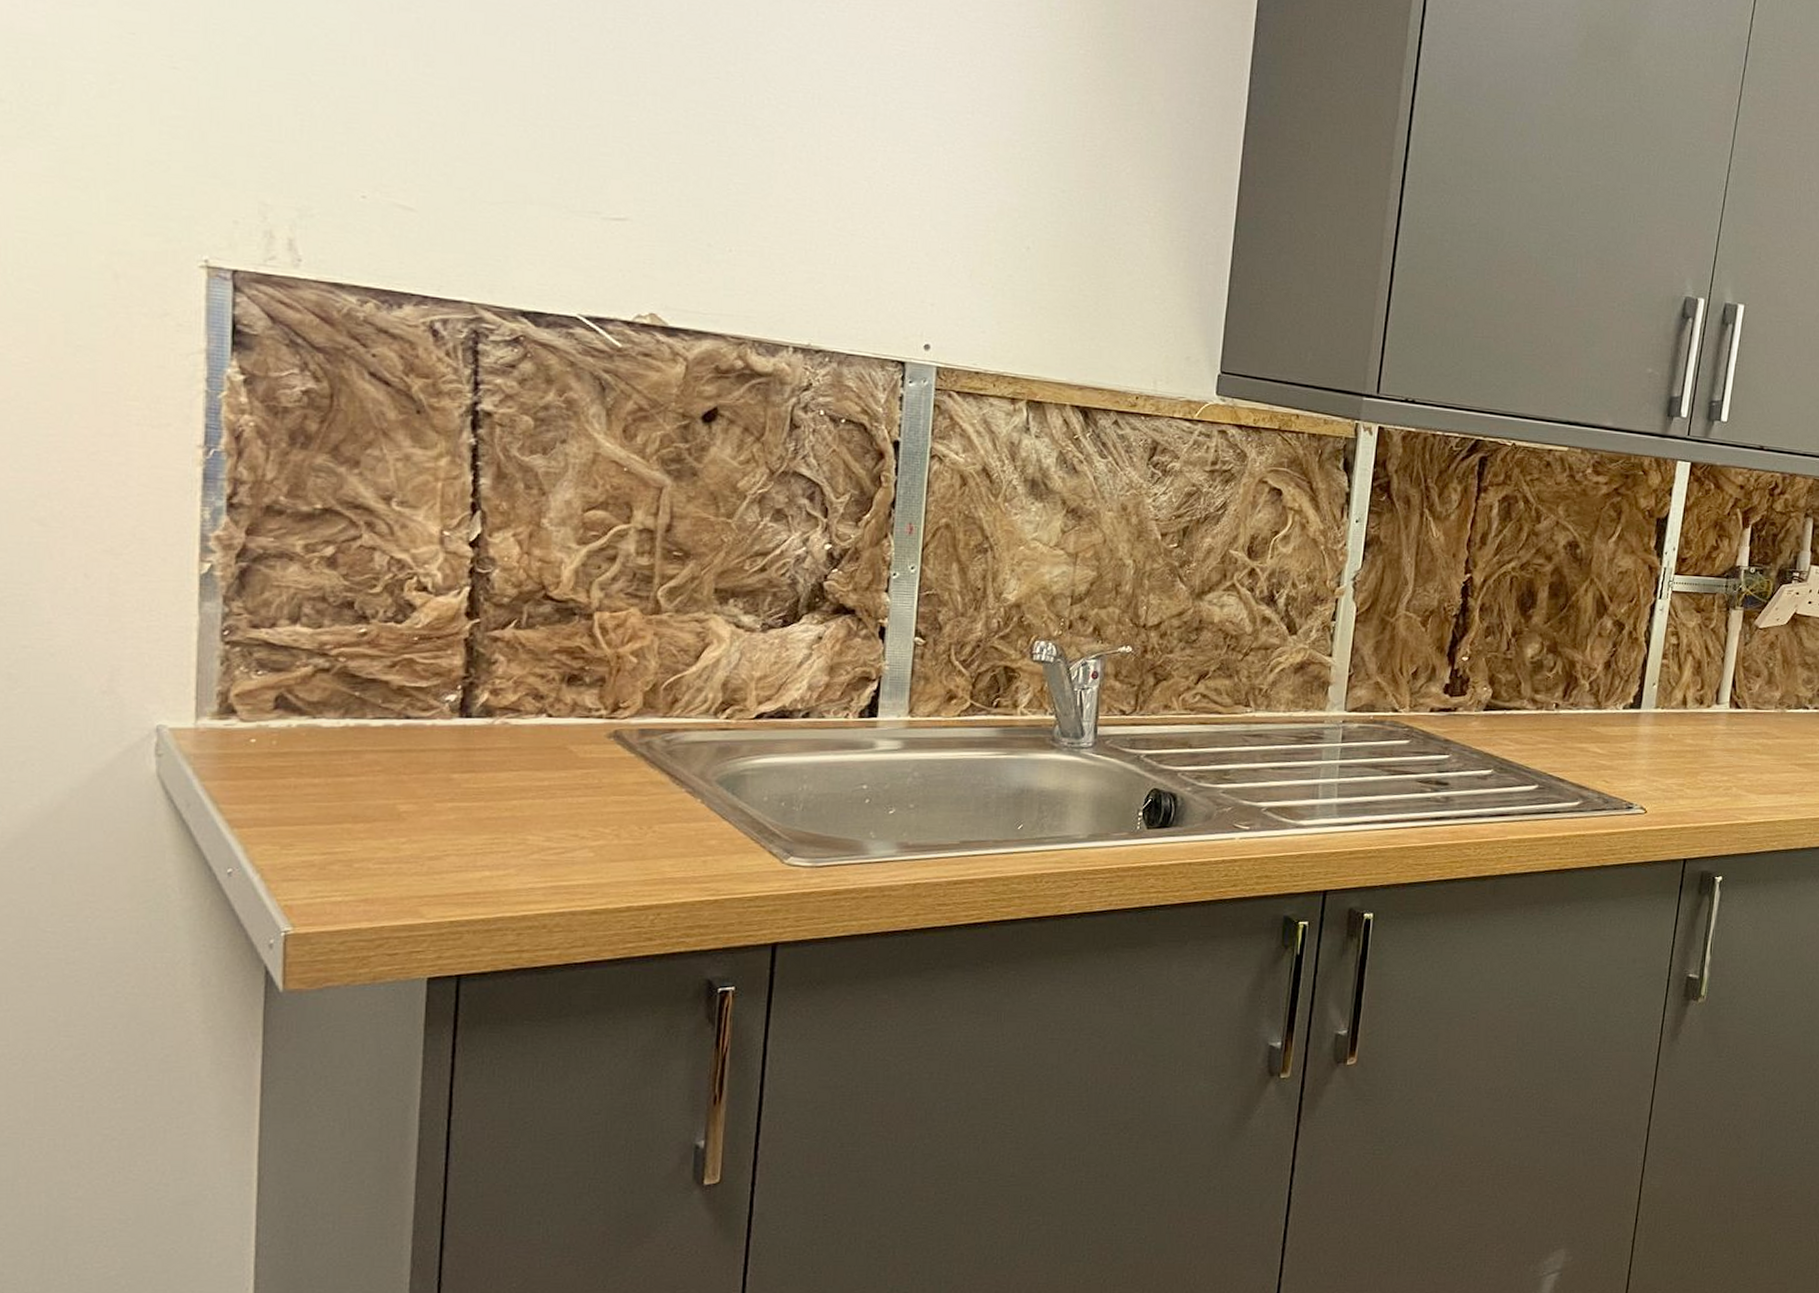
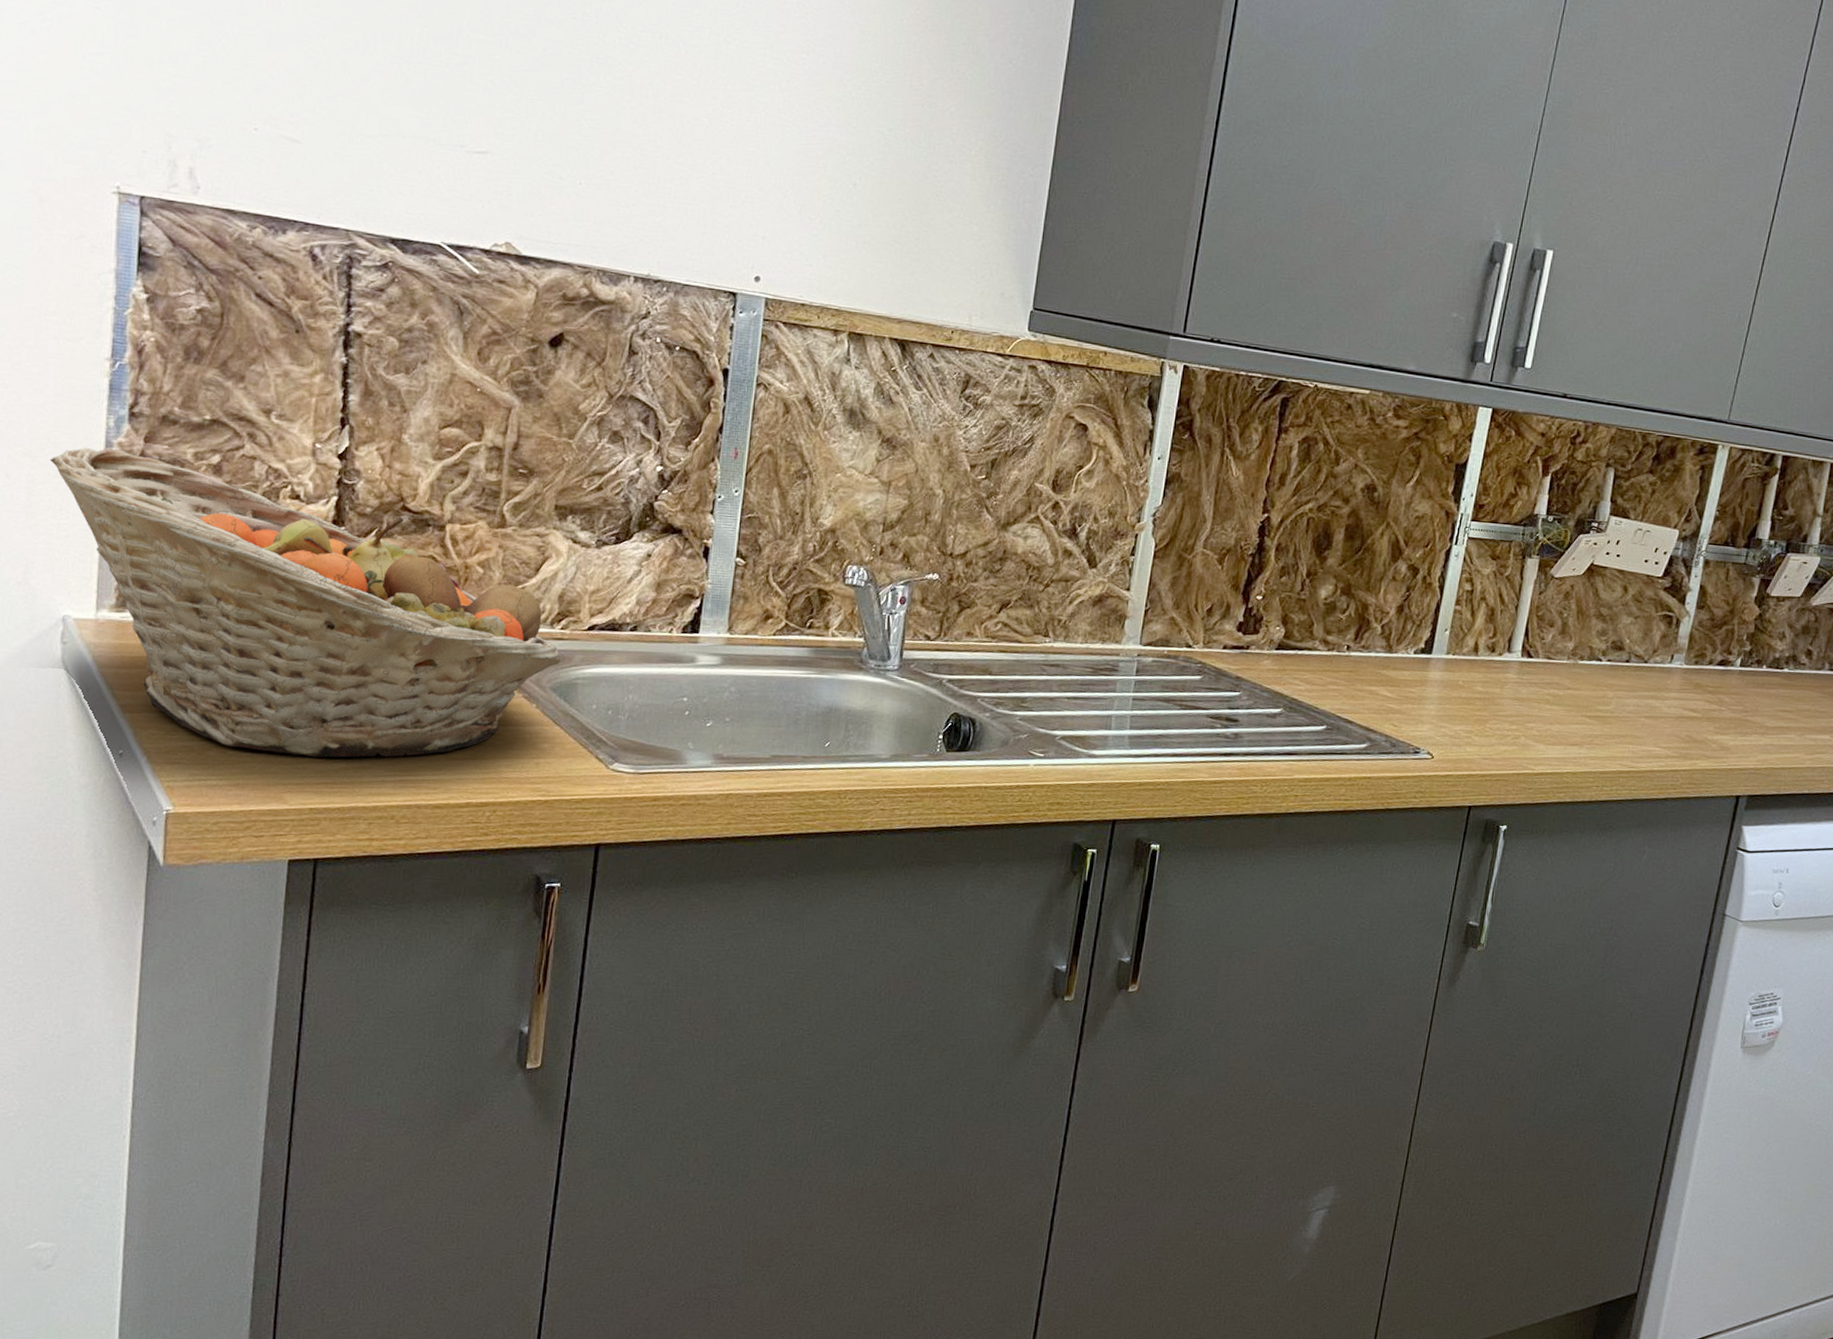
fruit basket: none [135,542,727,867] -> present [50,447,561,758]

